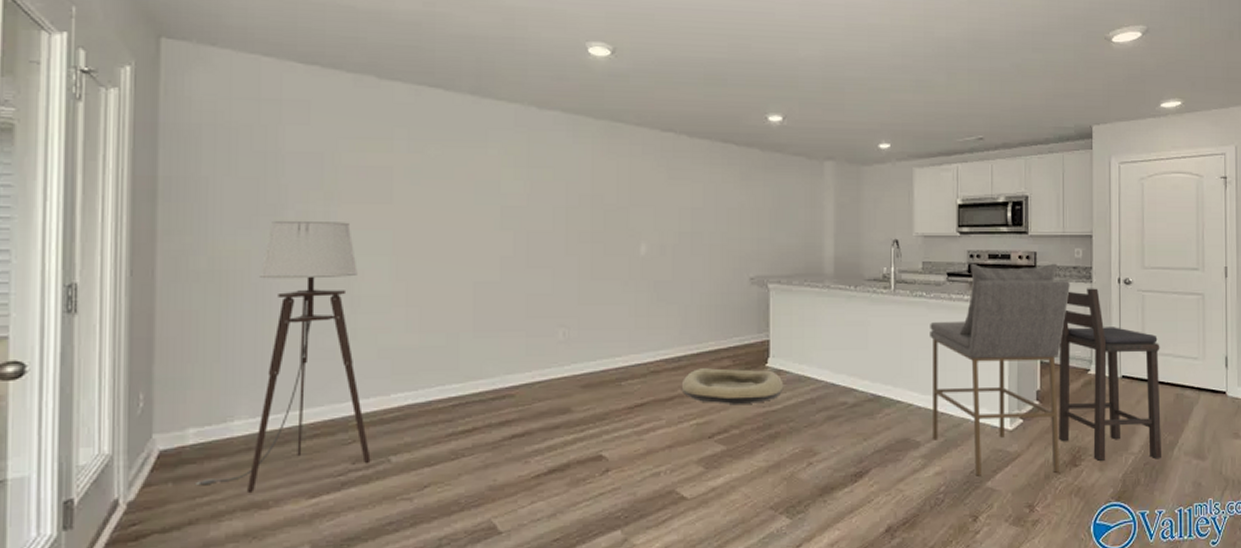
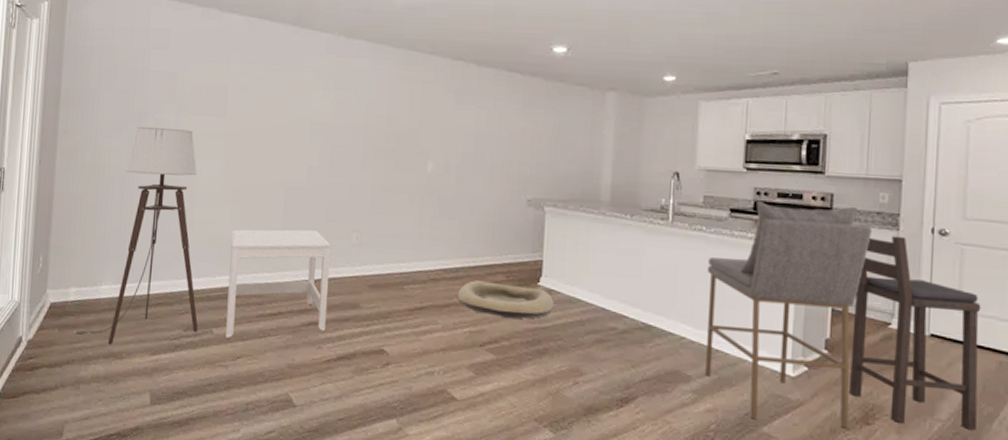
side table: none [407,328,534,467] -> present [225,229,331,340]

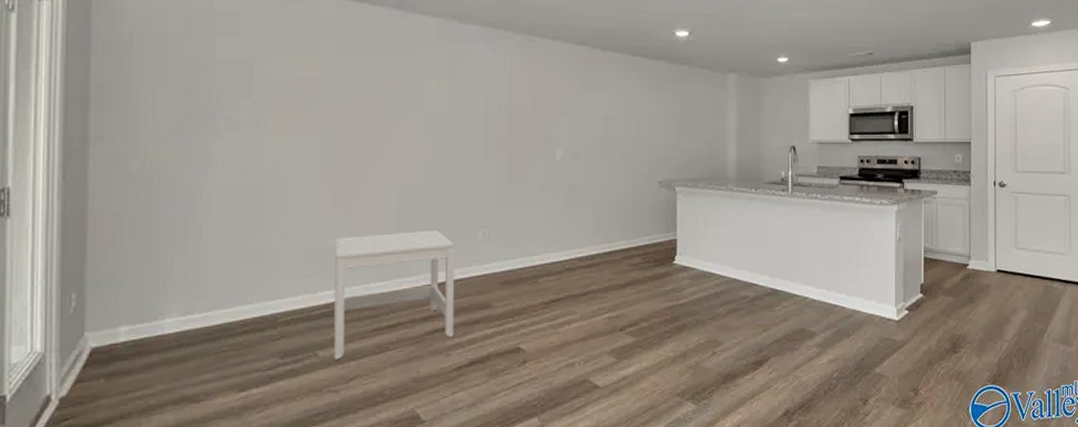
floor lamp: present [74,126,198,345] -> none [128,127,299,388]
dog bed: present [457,280,554,319] -> none [594,265,690,300]
bar stool: present [705,200,872,428] -> none [824,167,951,363]
bar stool: present [849,236,981,431] -> none [940,190,1032,348]

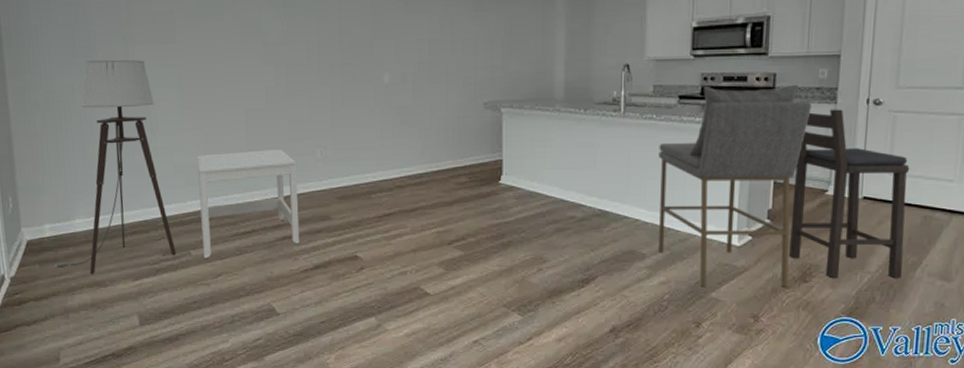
floor lamp: none [128,127,299,388] -> present [55,59,176,275]
bar stool: none [824,167,951,363] -> present [659,84,812,287]
bar stool: none [940,190,1032,348] -> present [789,109,910,279]

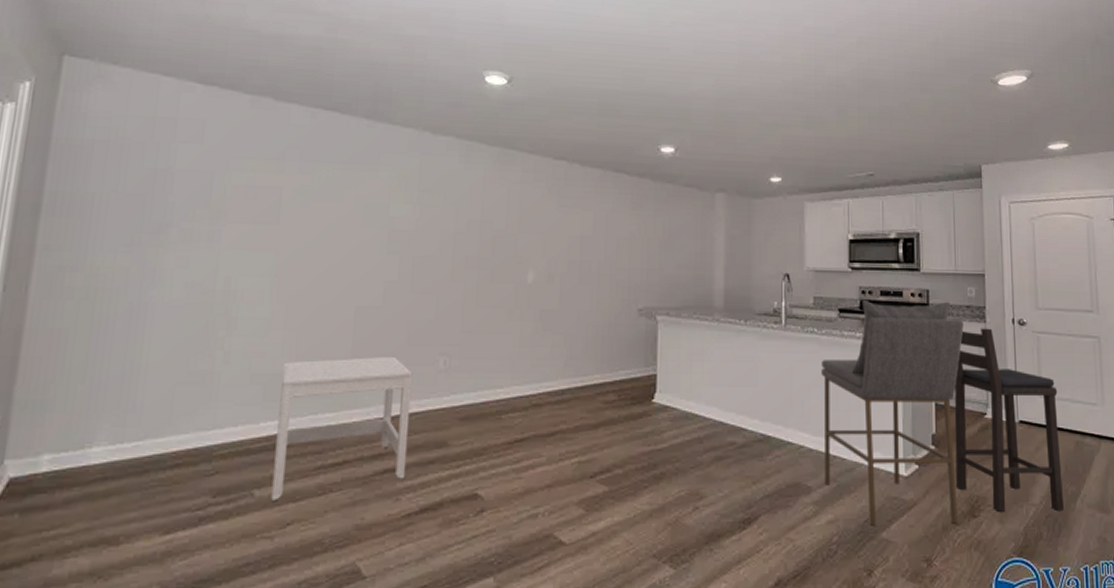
floor lamp: present [55,59,176,275] -> none [44,238,237,528]

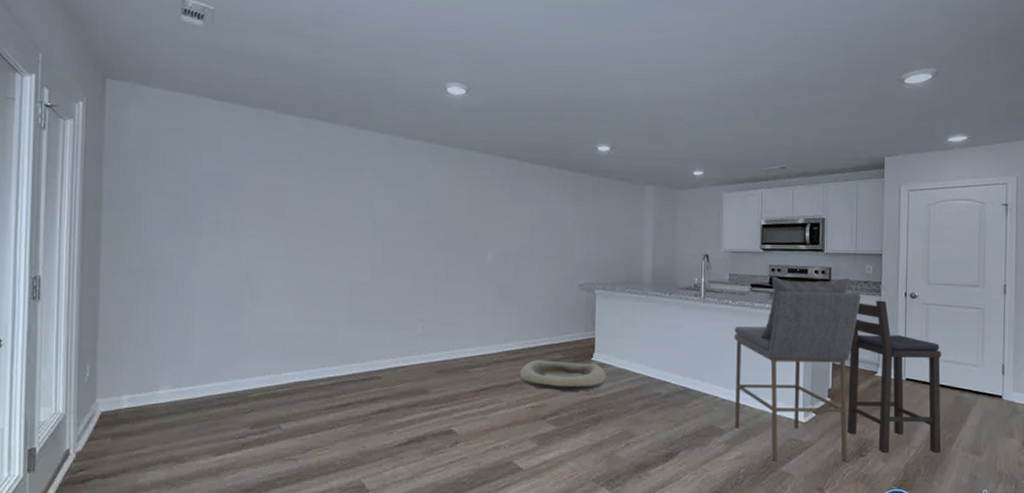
side table: present [271,356,413,503] -> none [294,322,398,434]
dog bed: none [563,403,670,443] -> present [519,360,606,392]

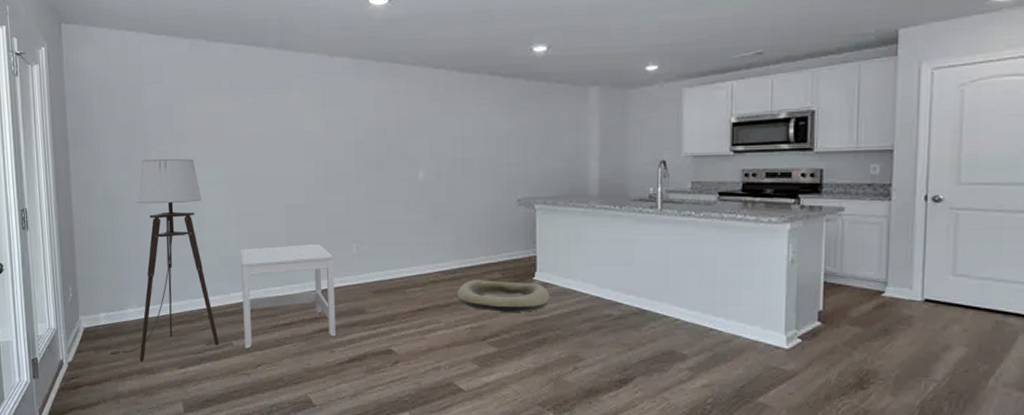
floor lamp: none [129,228,265,450] -> present [108,158,219,362]
side table: none [294,322,398,434] -> present [240,243,337,350]
bar stool: present [734,276,861,461] -> none [699,180,863,394]
bar stool: present [848,300,942,453] -> none [844,206,977,389]

